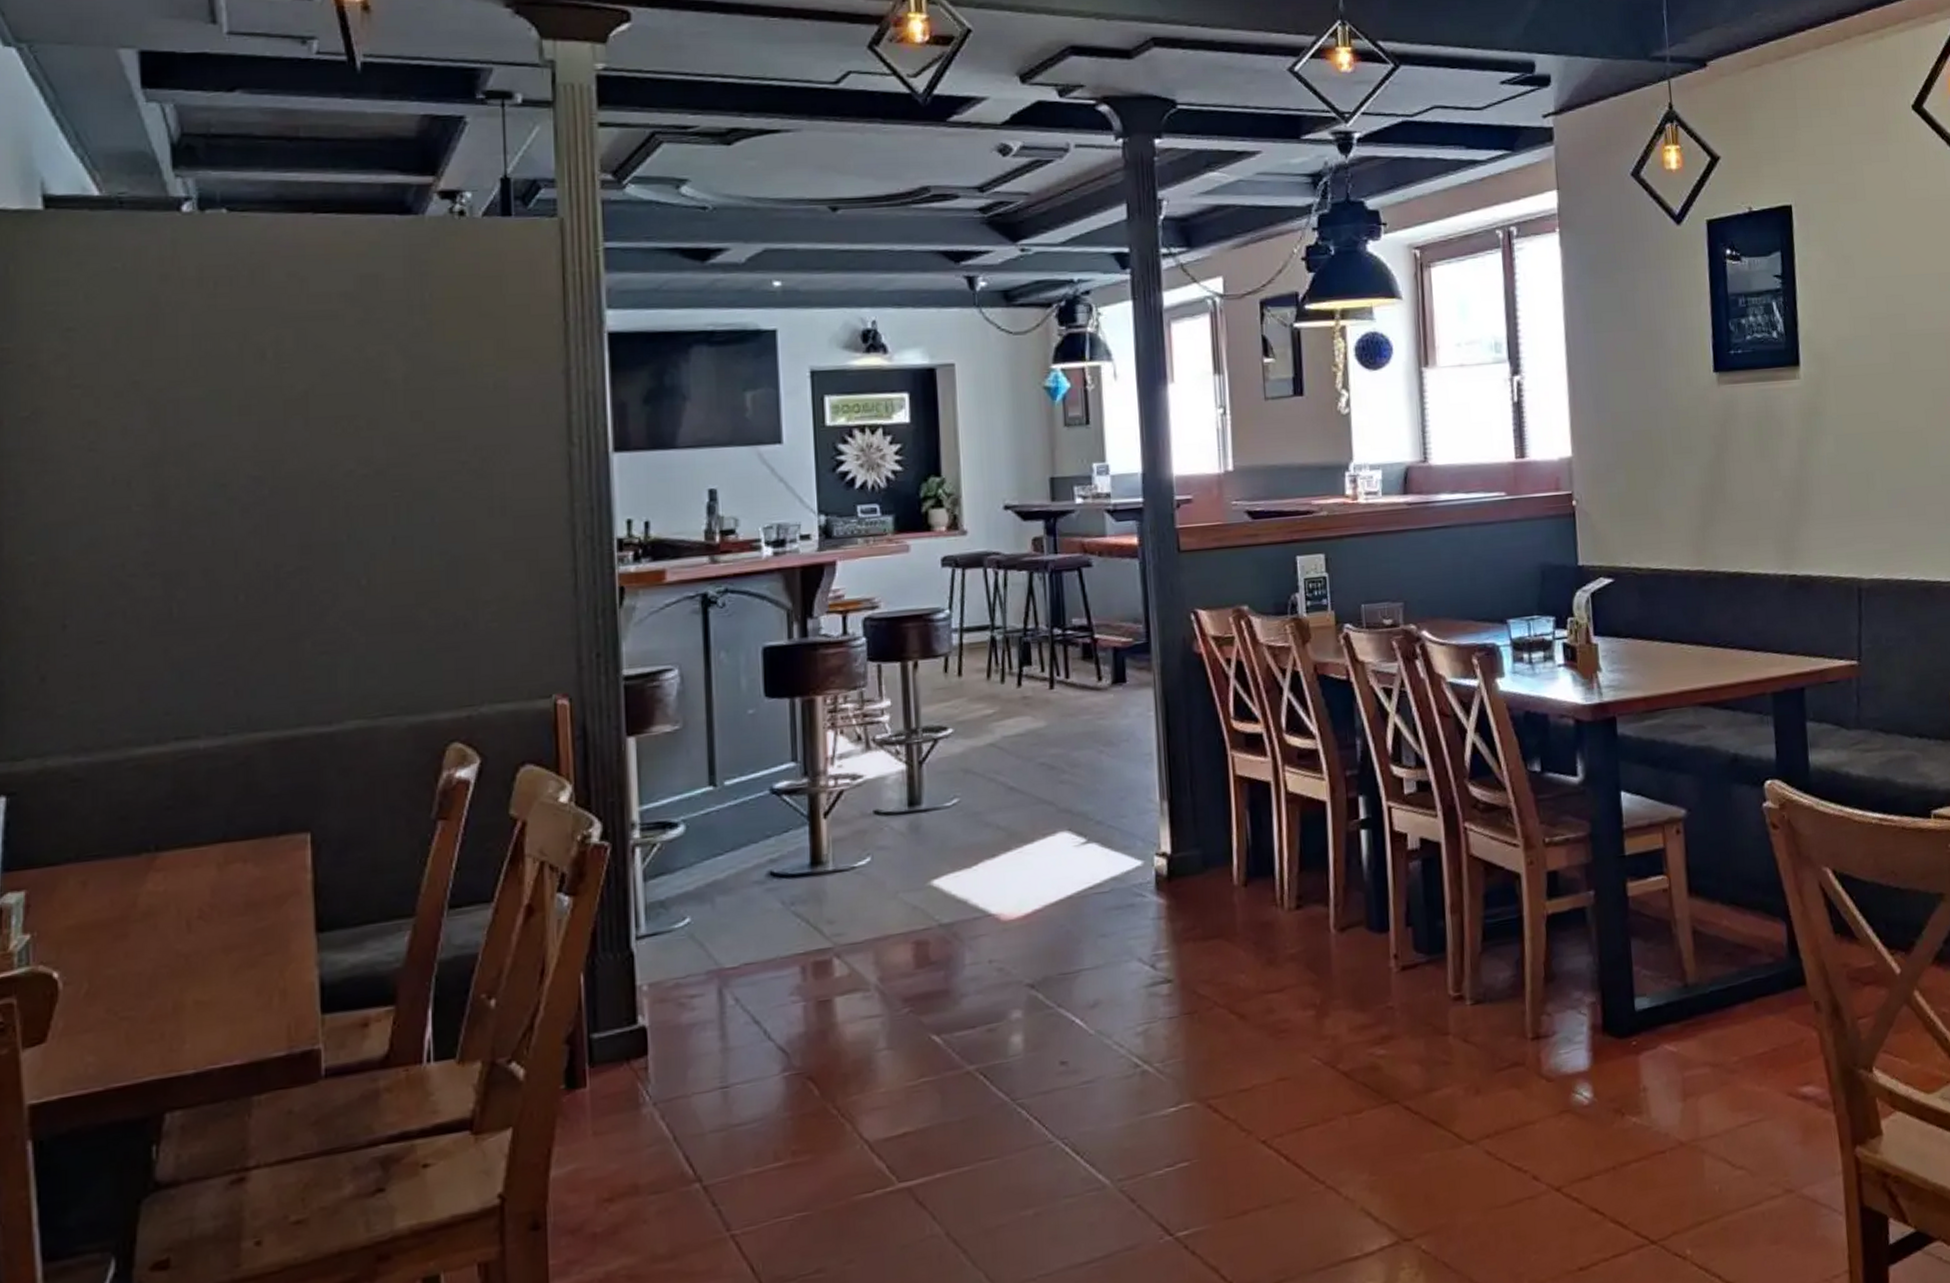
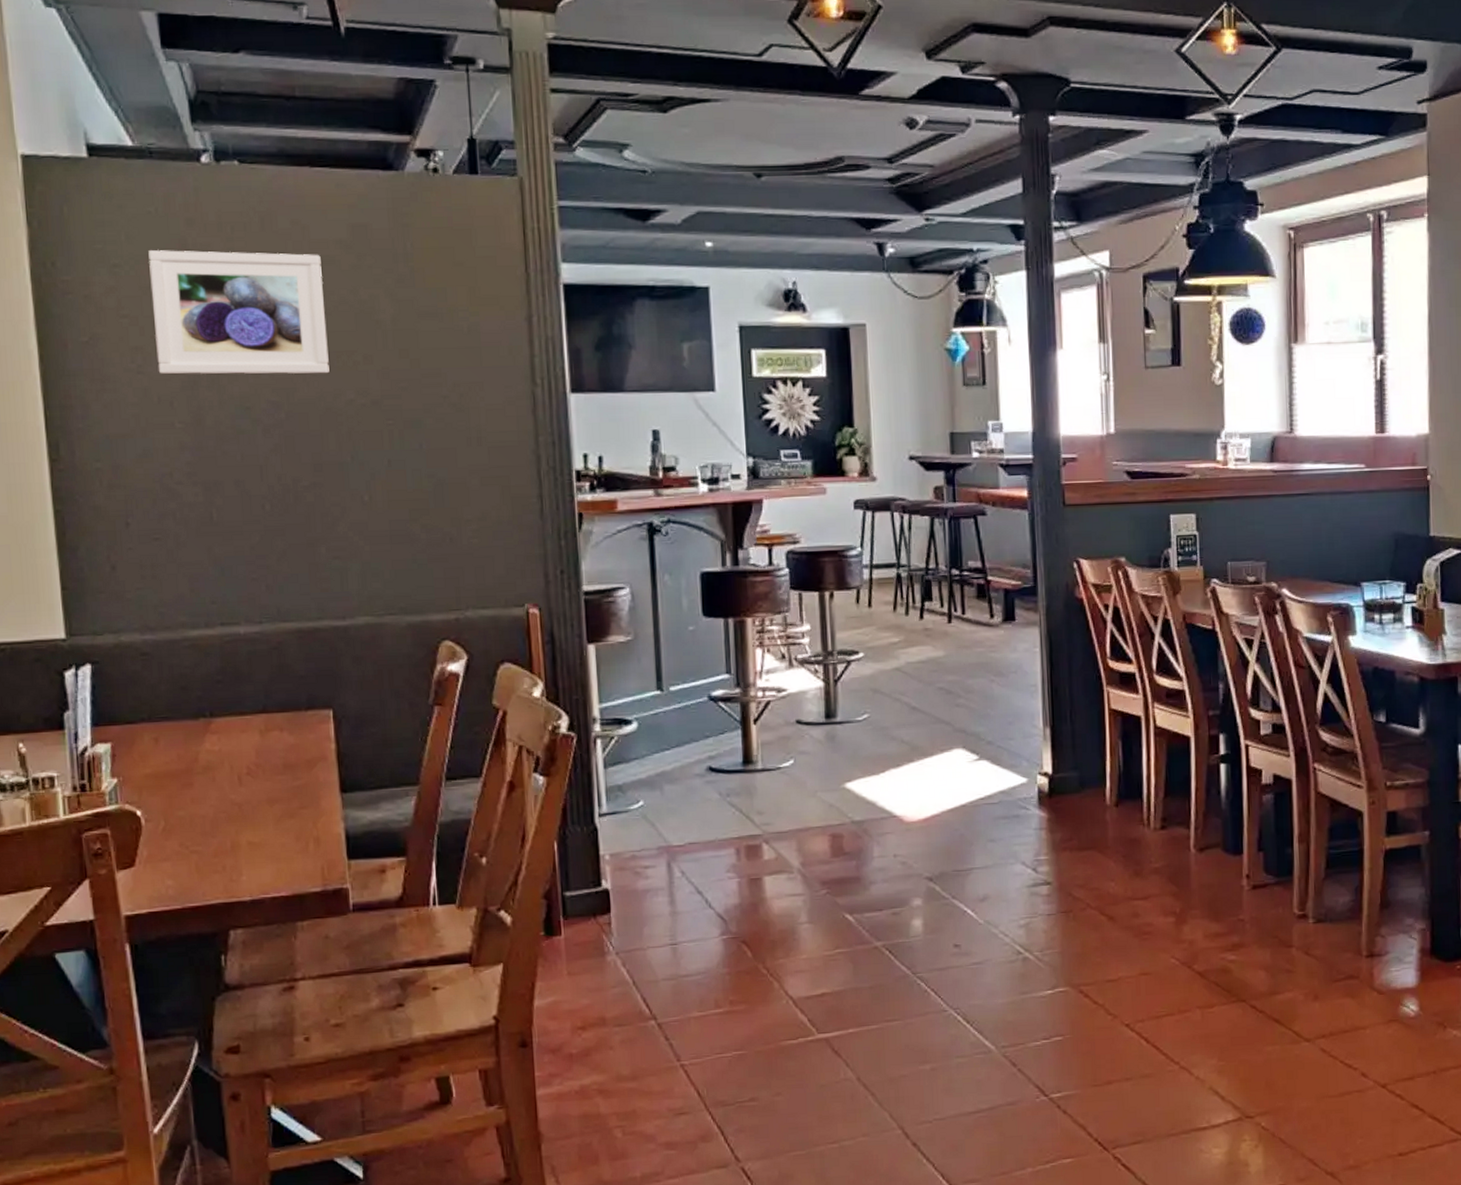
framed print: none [111,309,326,450] -> present [148,250,330,375]

